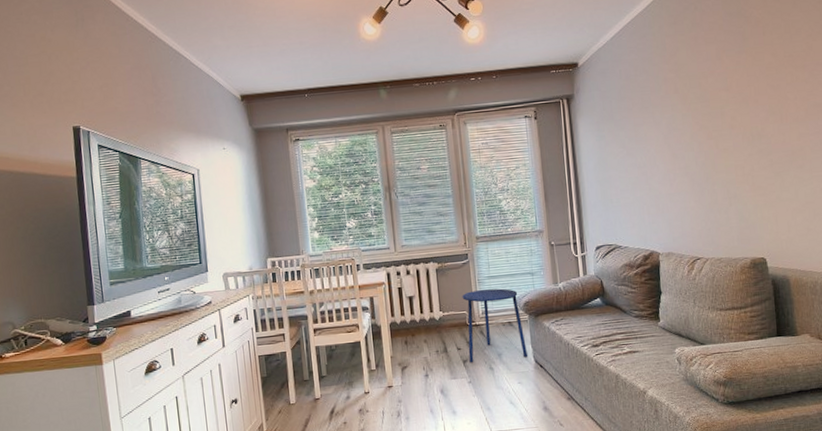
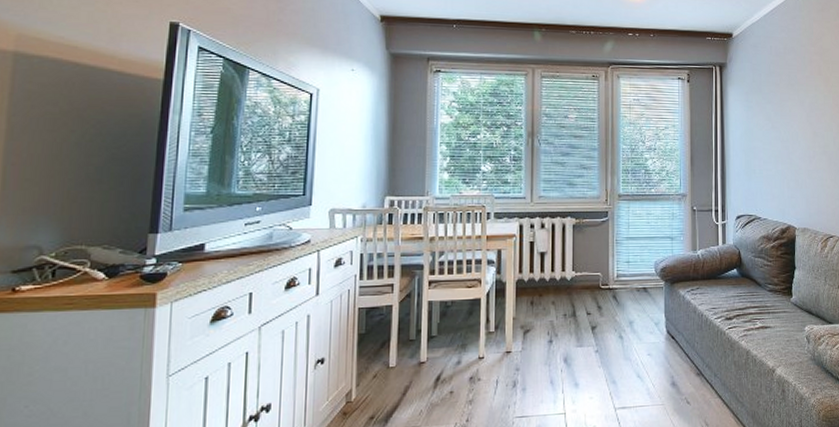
side table: present [462,288,527,363] -> none [597,251,660,330]

